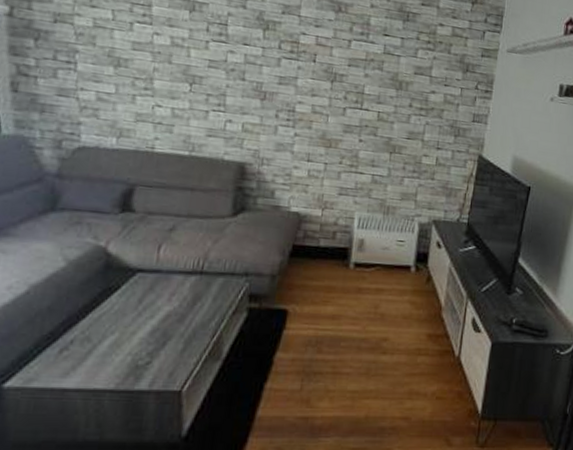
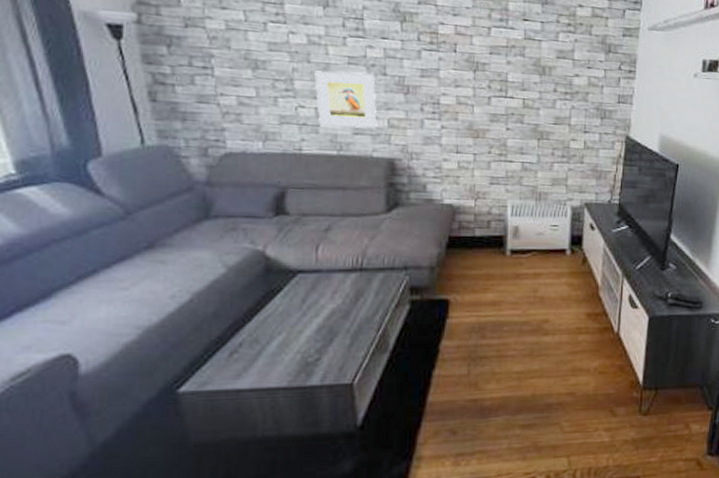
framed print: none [174,71,233,132] -> present [315,70,377,129]

